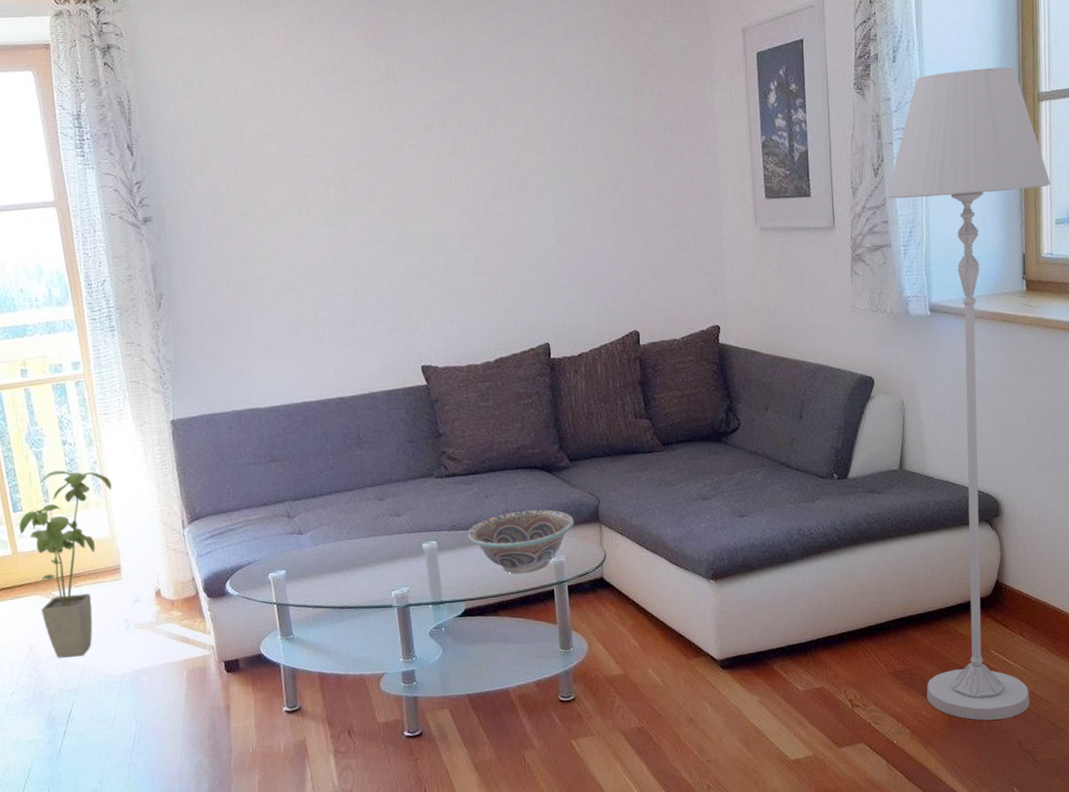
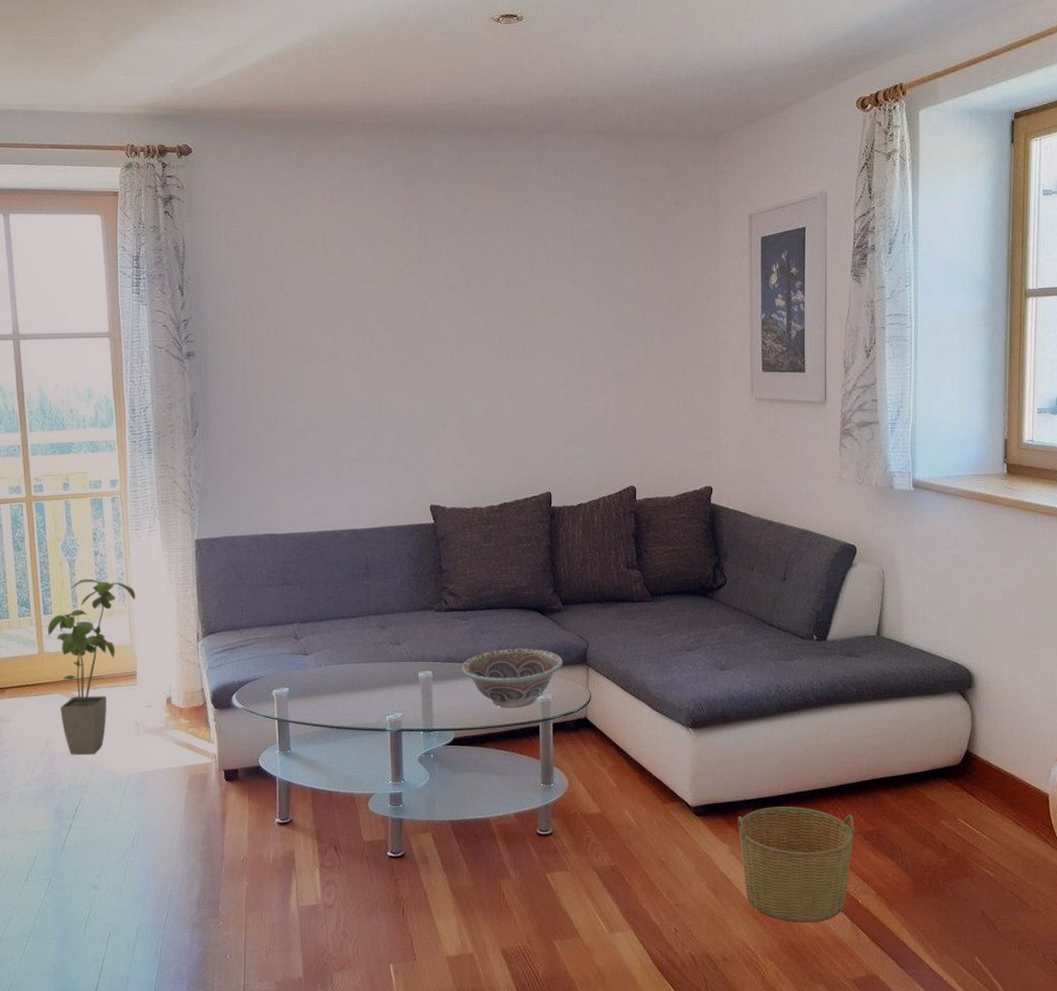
basket: none [765,651,887,769] -> present [737,807,855,923]
floor lamp: present [887,67,1051,721] -> none [877,263,1034,887]

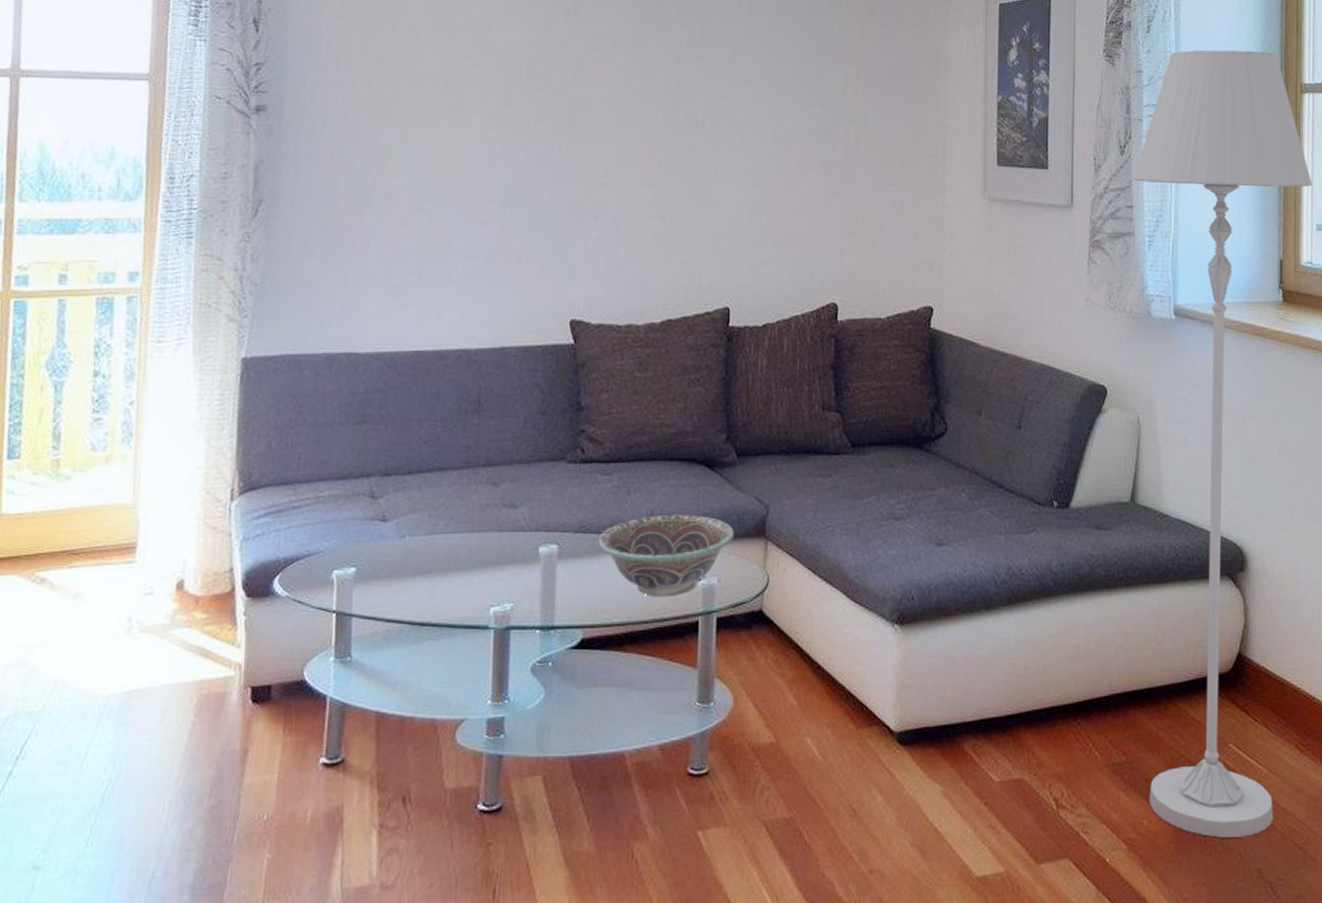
house plant: present [47,579,136,755] -> none [9,409,148,666]
basket: present [737,807,855,923] -> none [953,730,1102,893]
floor lamp: none [877,263,1034,887] -> present [1133,50,1312,838]

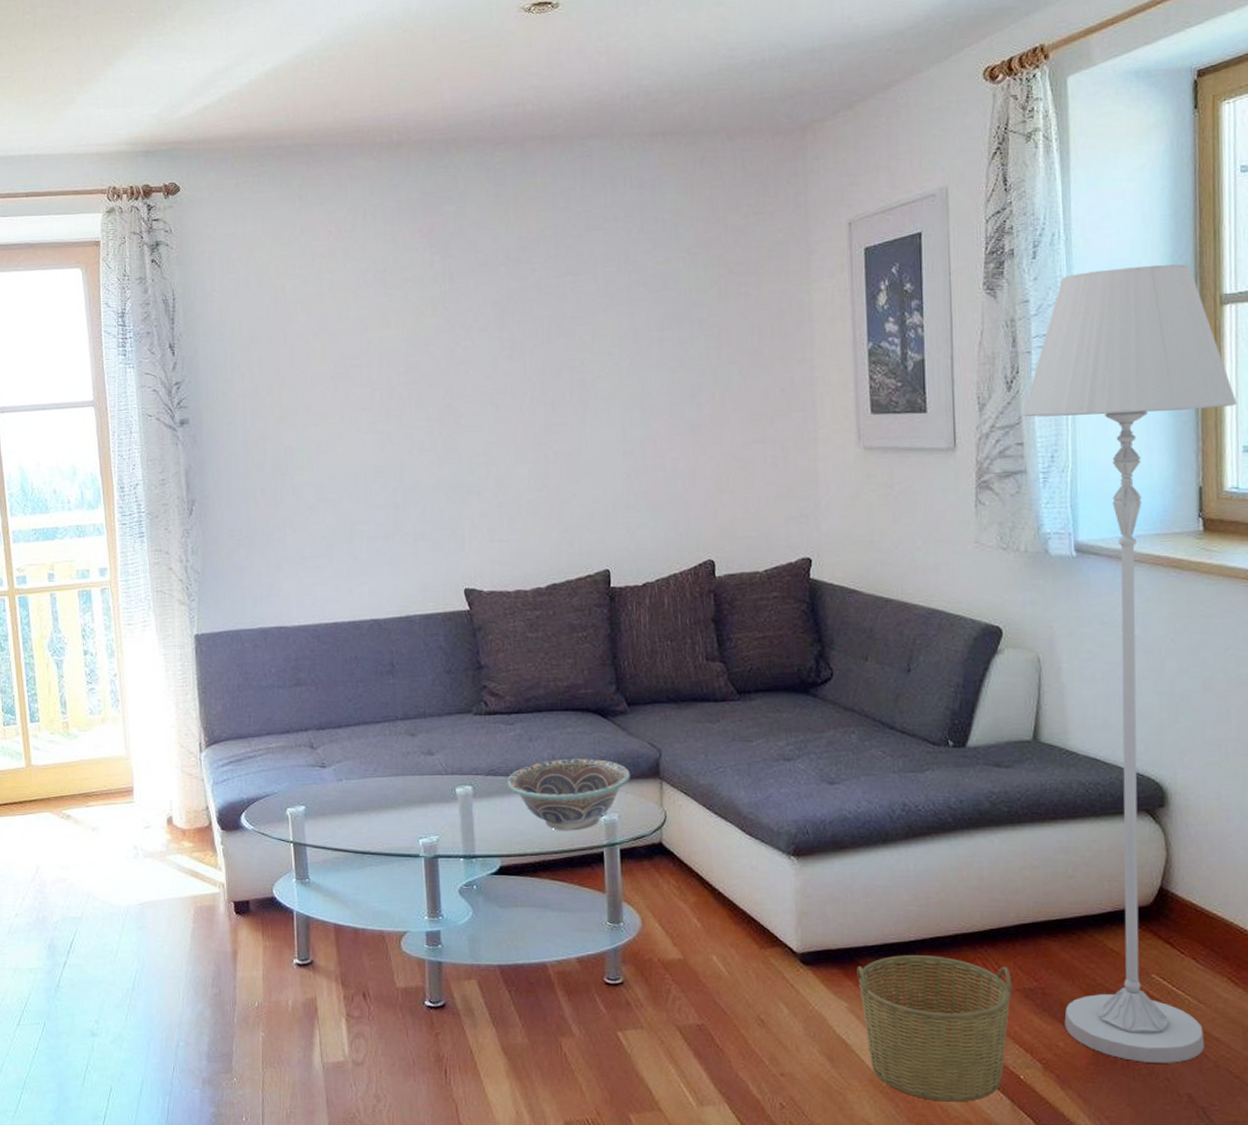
basket: none [953,730,1102,893] -> present [857,955,1012,1102]

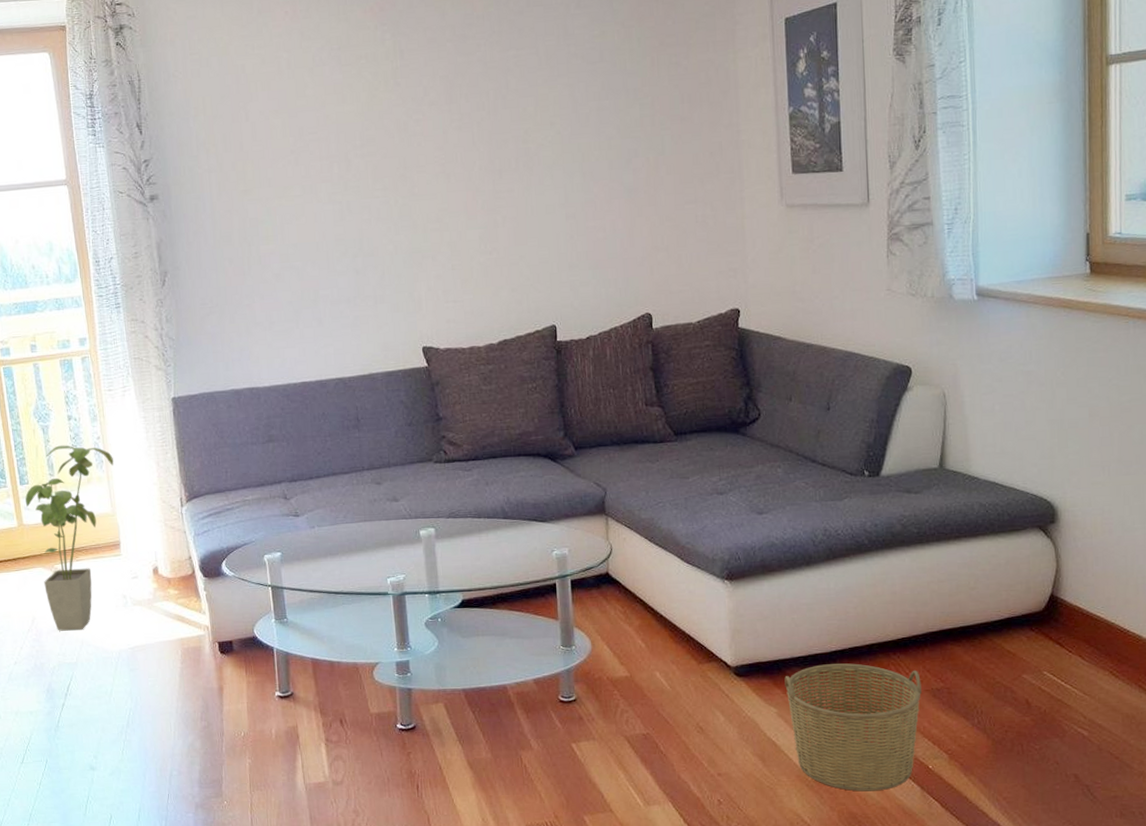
house plant: none [34,681,130,882] -> present [25,445,114,631]
decorative bowl: present [506,758,631,831] -> none [466,498,580,566]
floor lamp: present [1023,264,1237,1063] -> none [929,28,1121,749]

